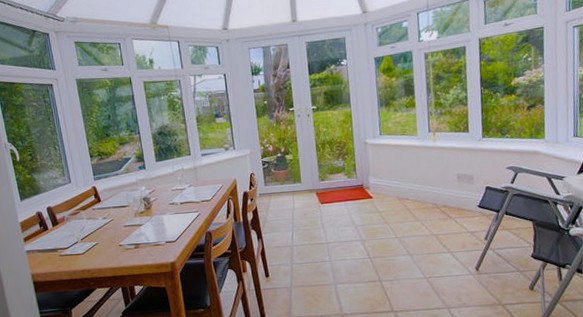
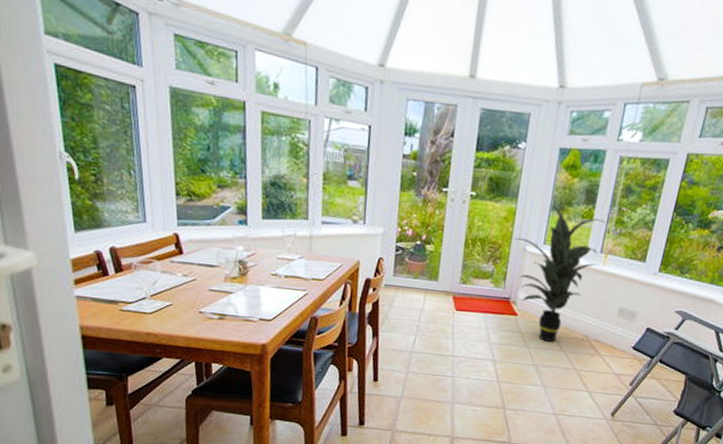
indoor plant: none [355,103,430,215] -> present [514,205,605,342]

